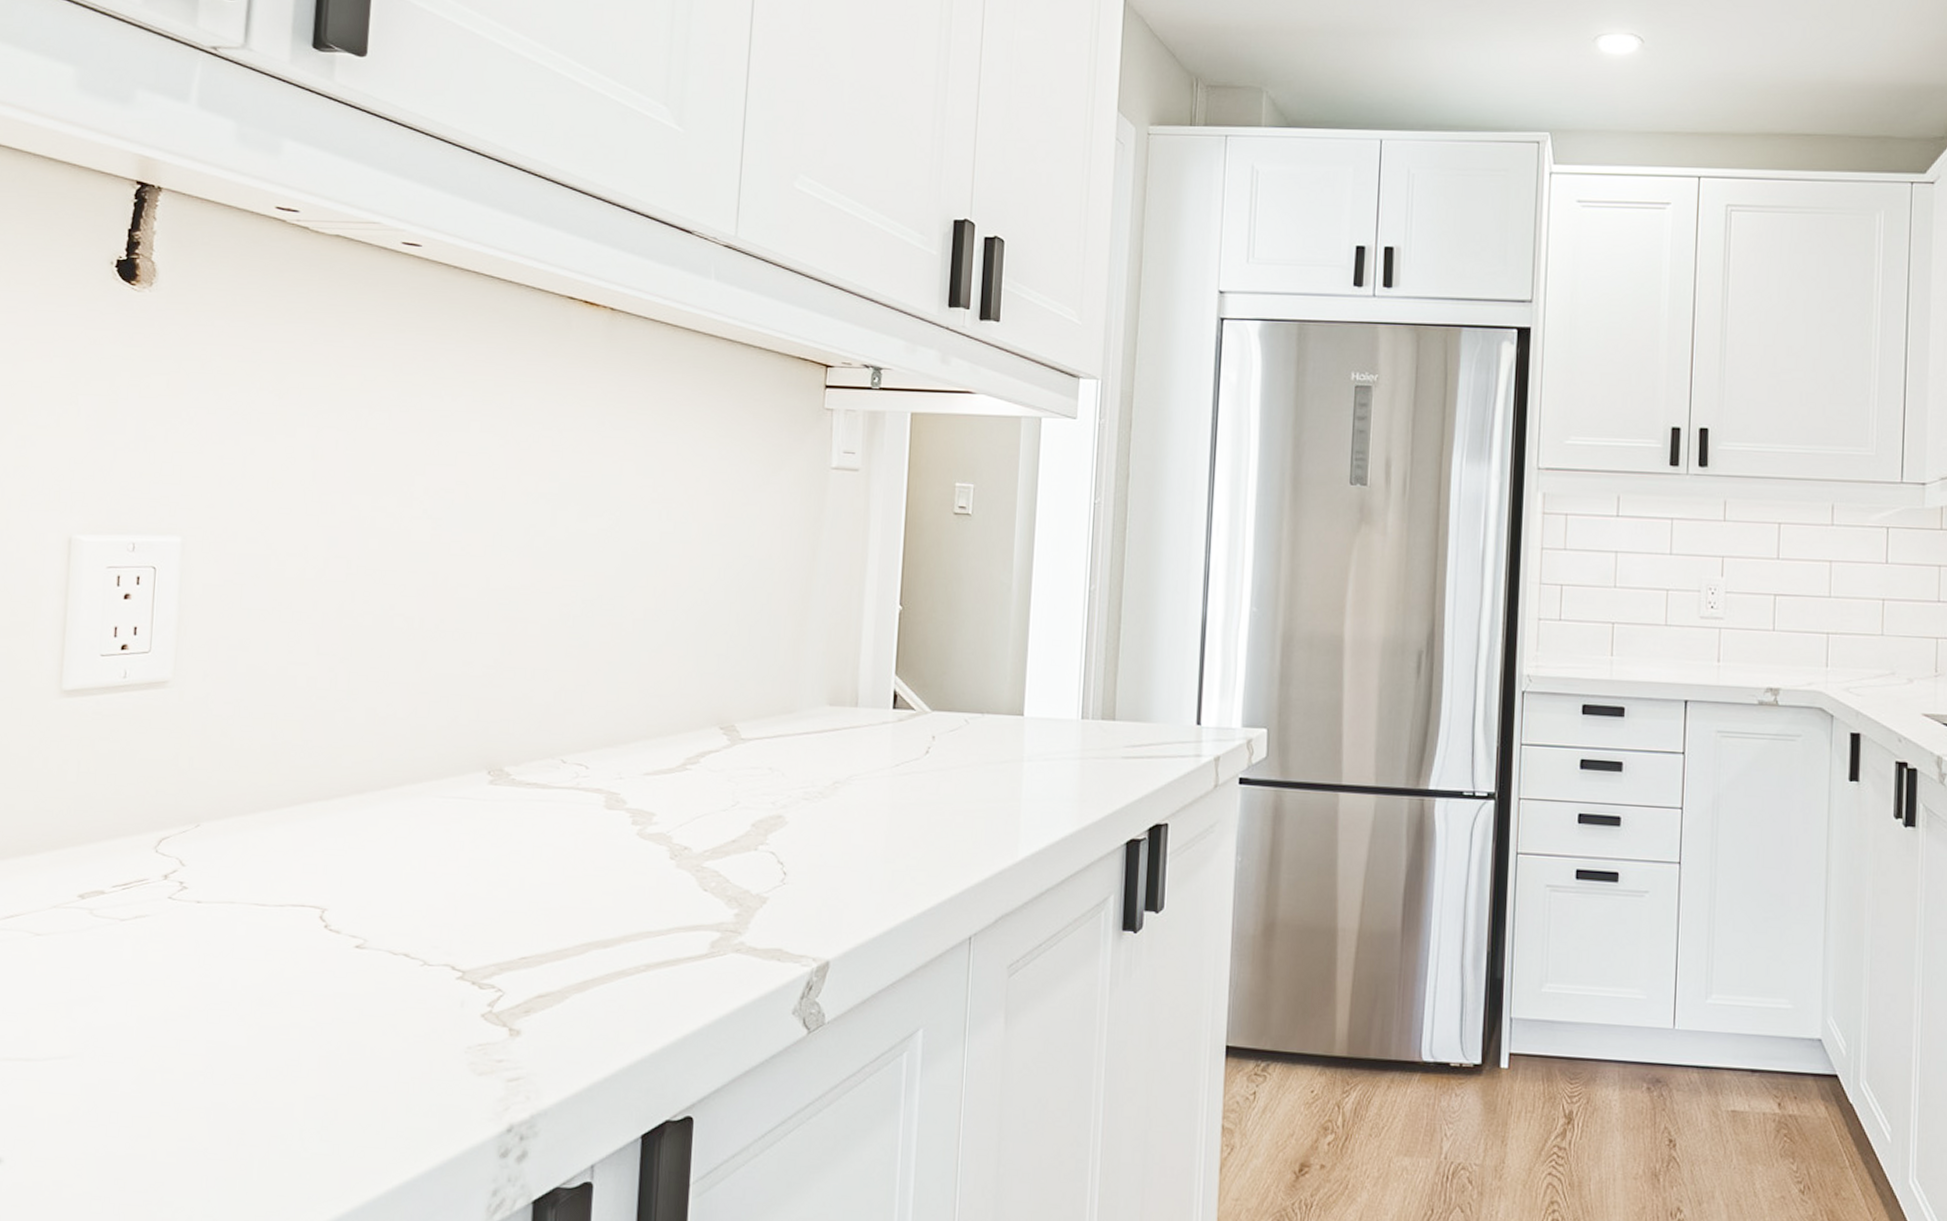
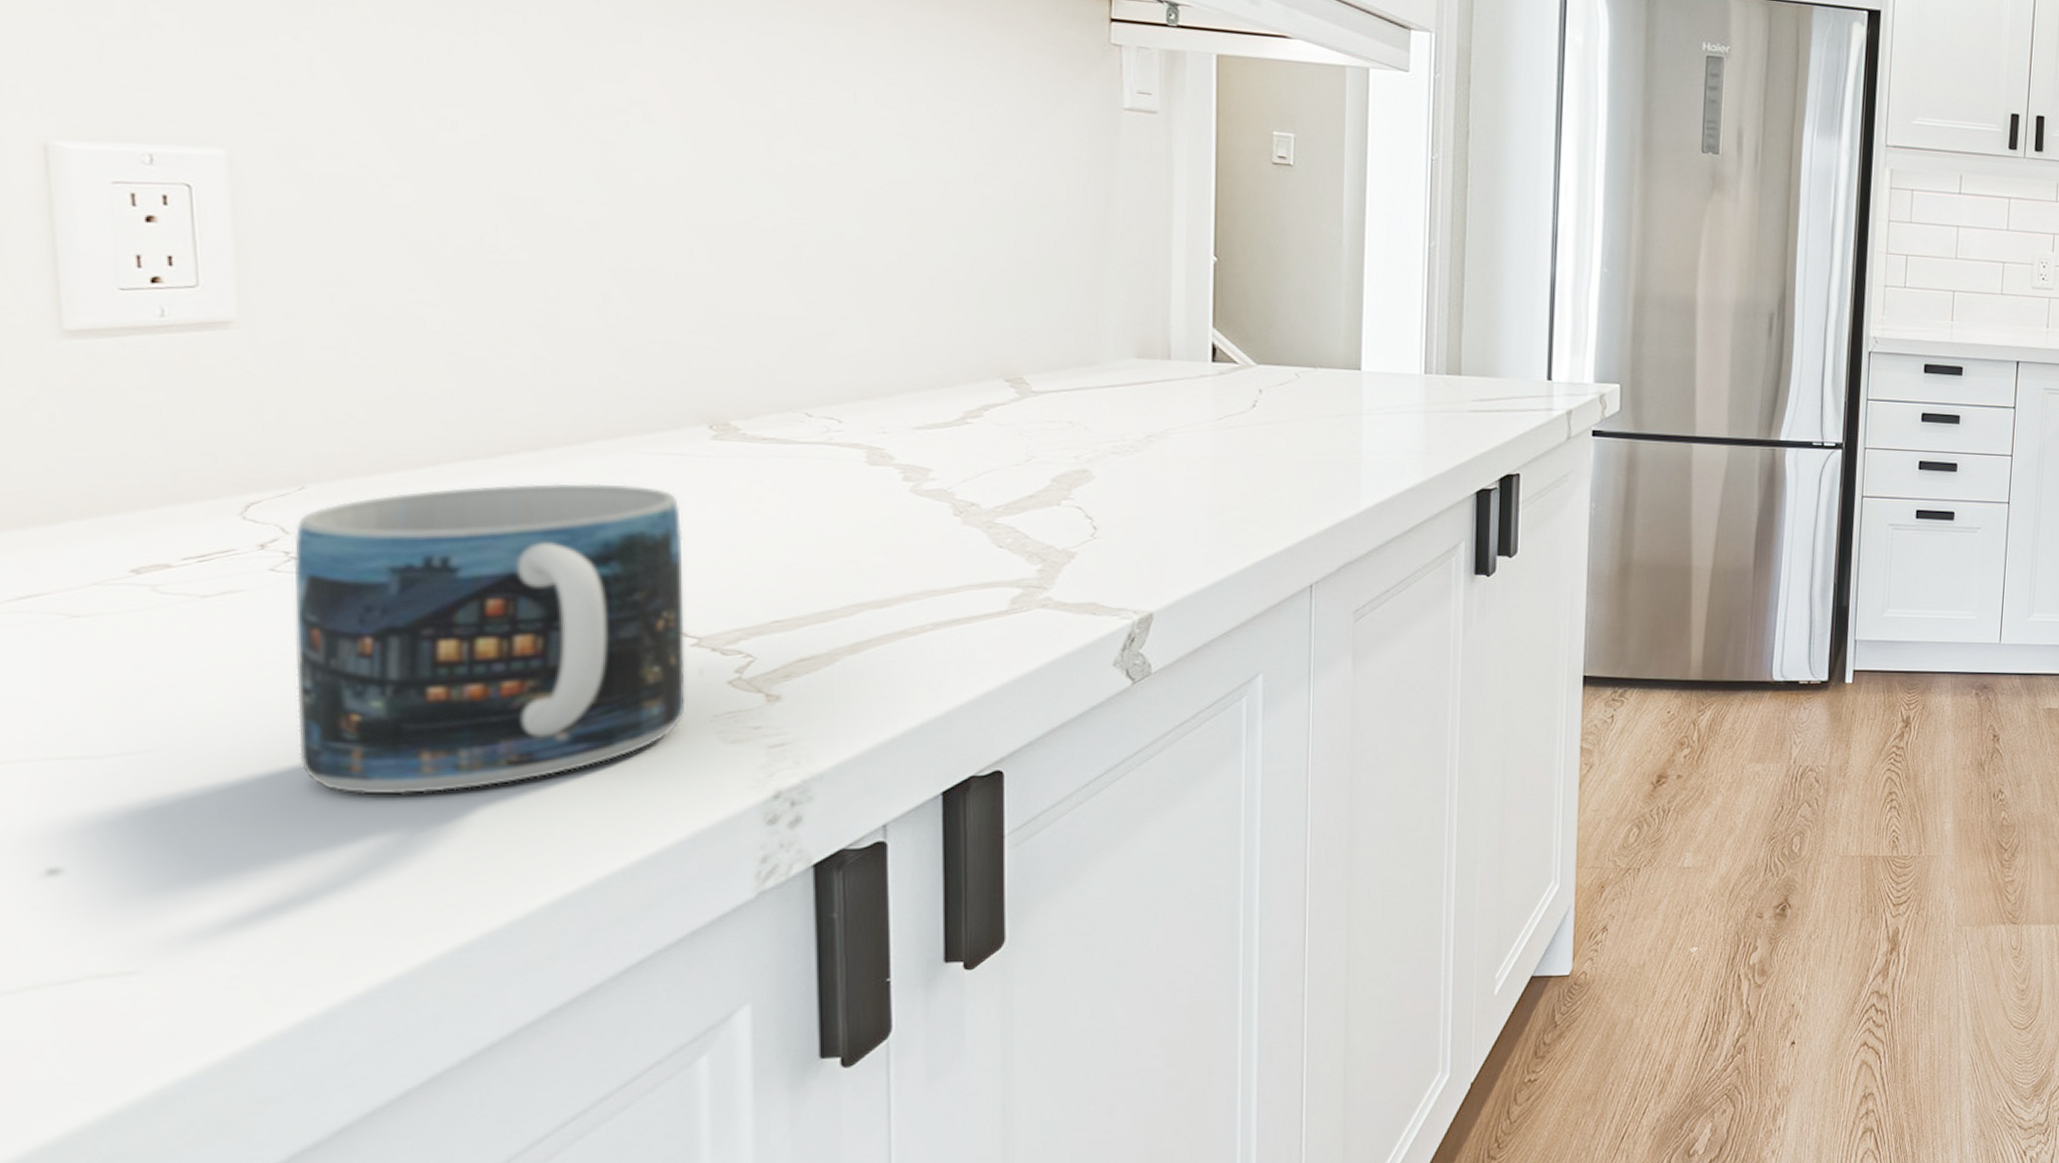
mug: none [168,823,460,1108] -> present [293,483,686,795]

